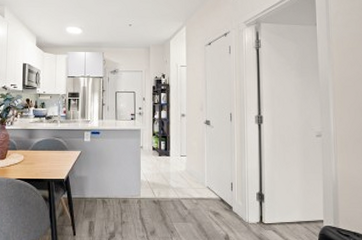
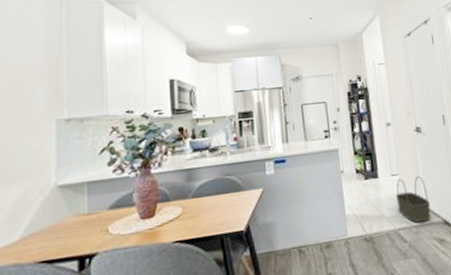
basket: none [183,159,210,196] -> present [396,175,431,223]

